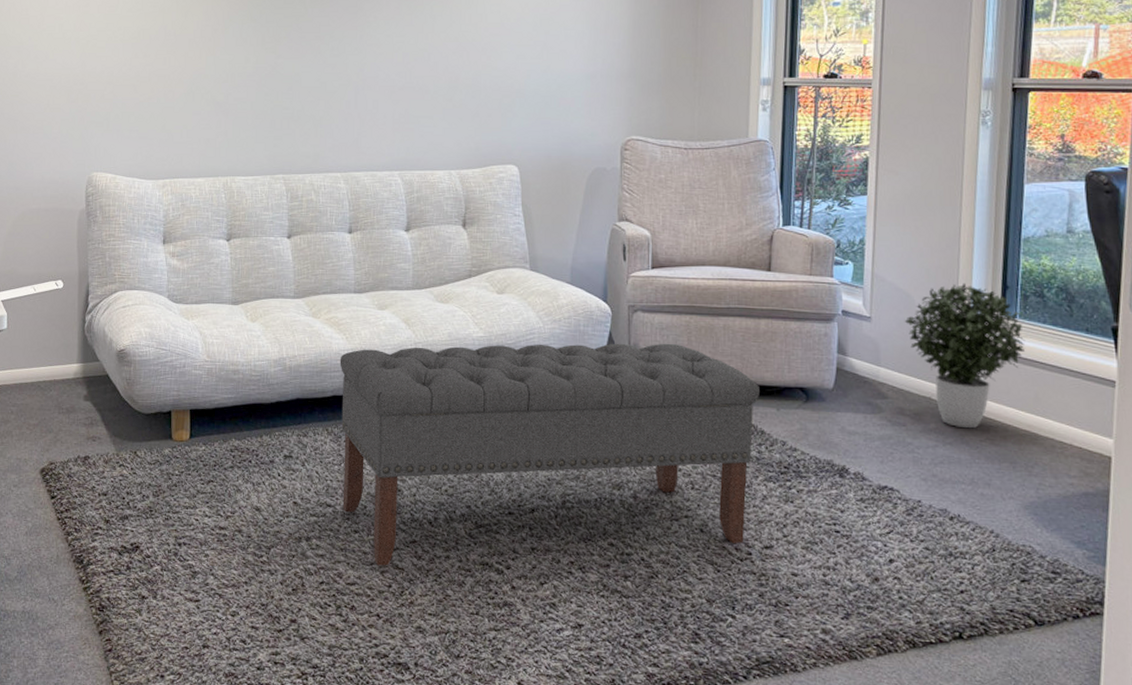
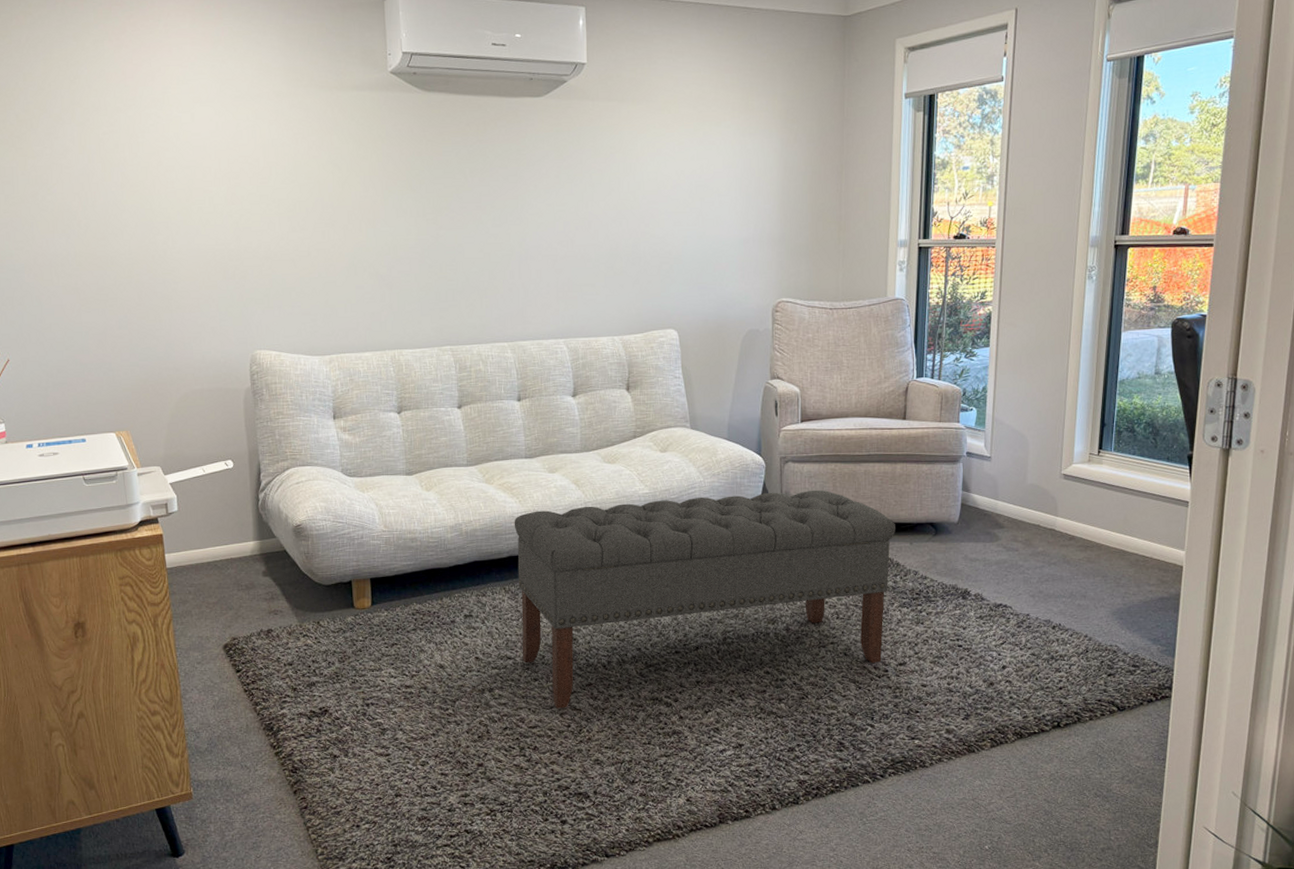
potted plant: present [904,283,1026,429] -> none [1019,423,1118,550]

